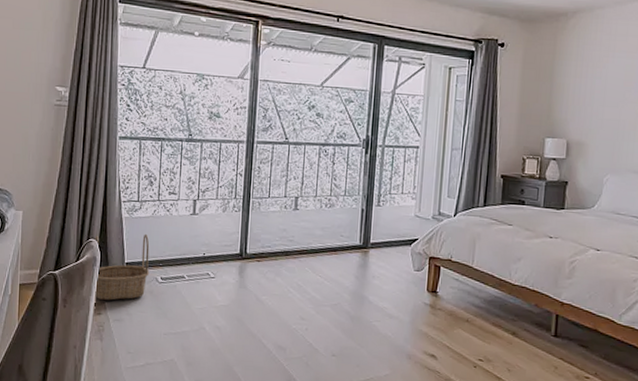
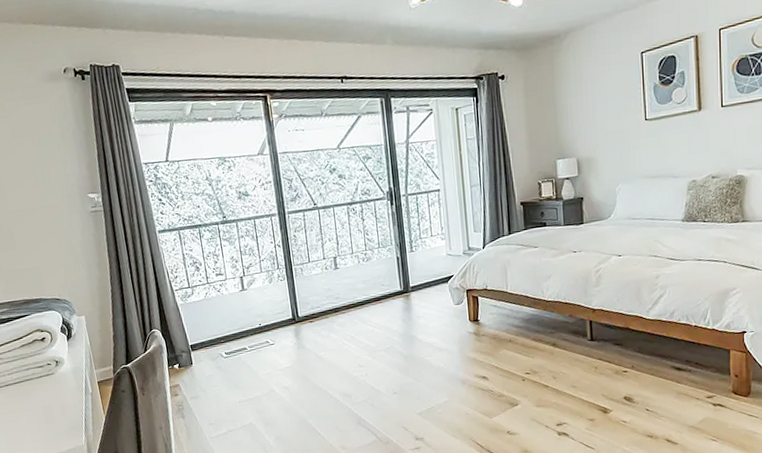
basket: present [94,233,150,300] -> none [156,316,214,382]

